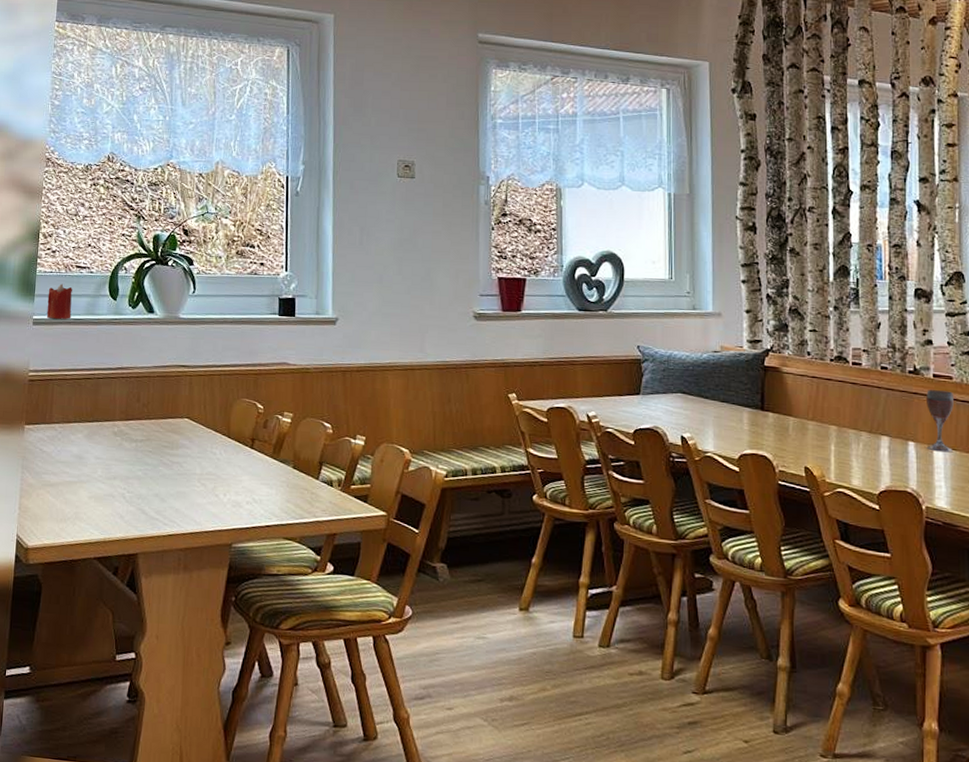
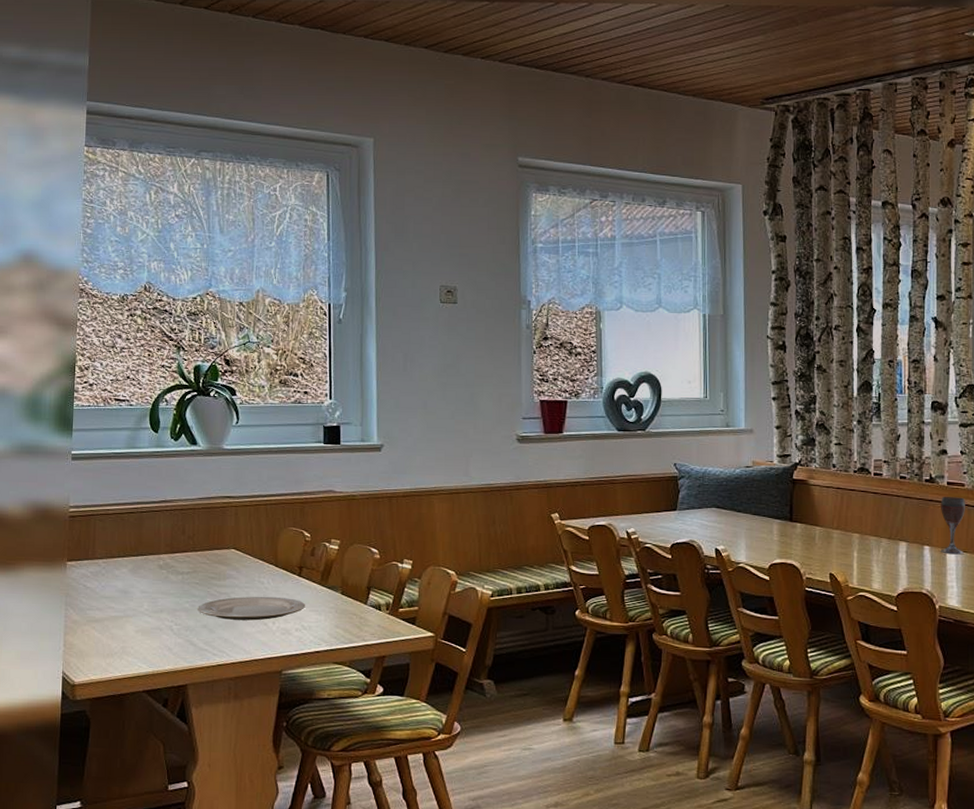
candle: present [47,284,72,320] -> none [86,417,112,454]
plate: none [150,466,257,492] -> present [198,596,306,621]

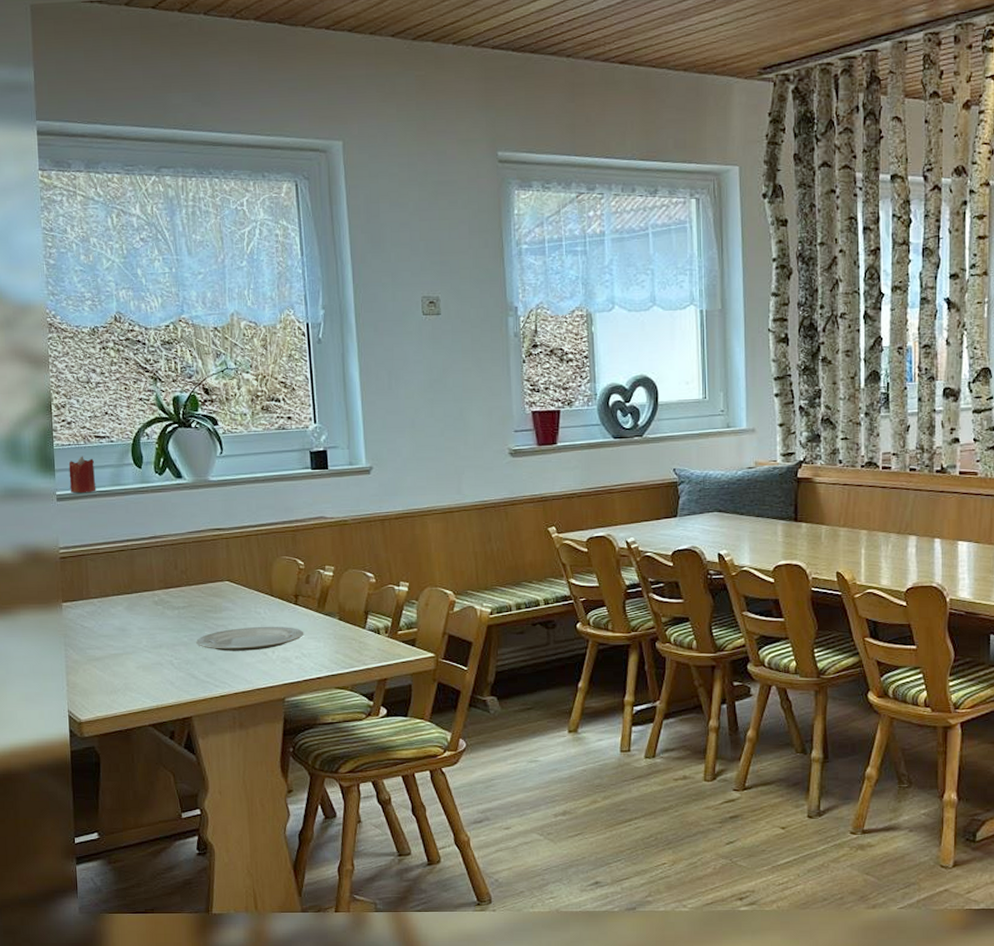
candle: none [86,417,112,454] -> present [68,456,96,494]
cup: present [940,497,965,555] -> none [951,486,978,546]

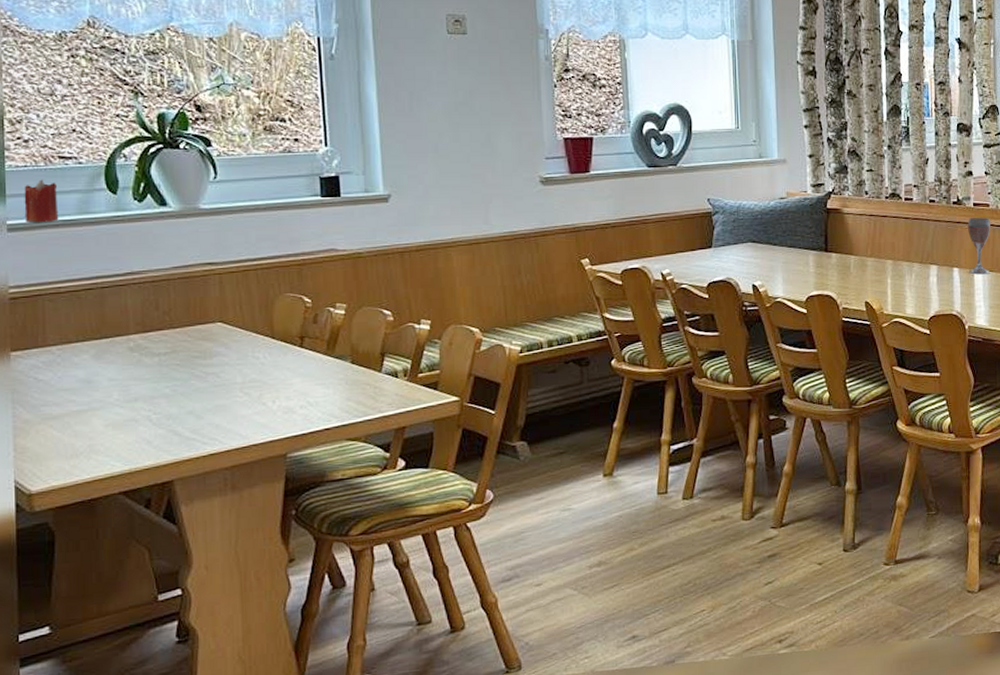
plate: present [196,626,304,651] -> none [180,372,311,403]
cup: none [951,486,978,546] -> present [968,218,990,275]

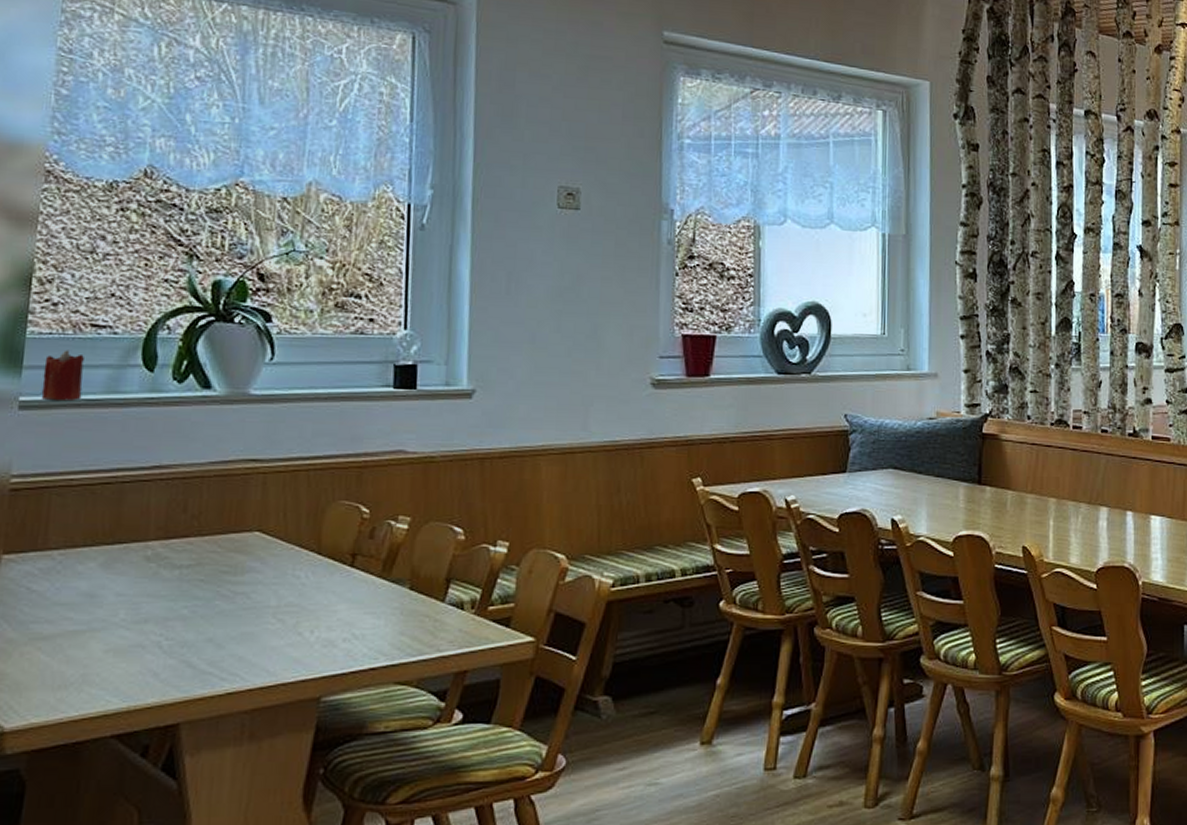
cup: present [968,218,990,275] -> none [1143,453,1171,521]

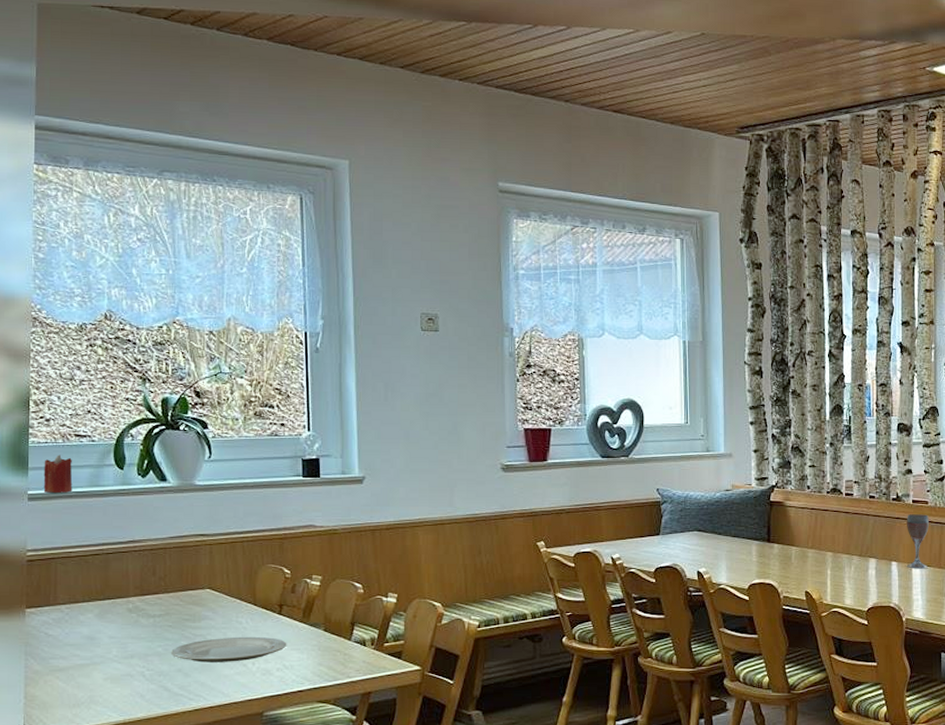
plate: none [200,595,359,630] -> present [171,636,287,662]
cup: none [1143,453,1171,521] -> present [906,514,929,569]

